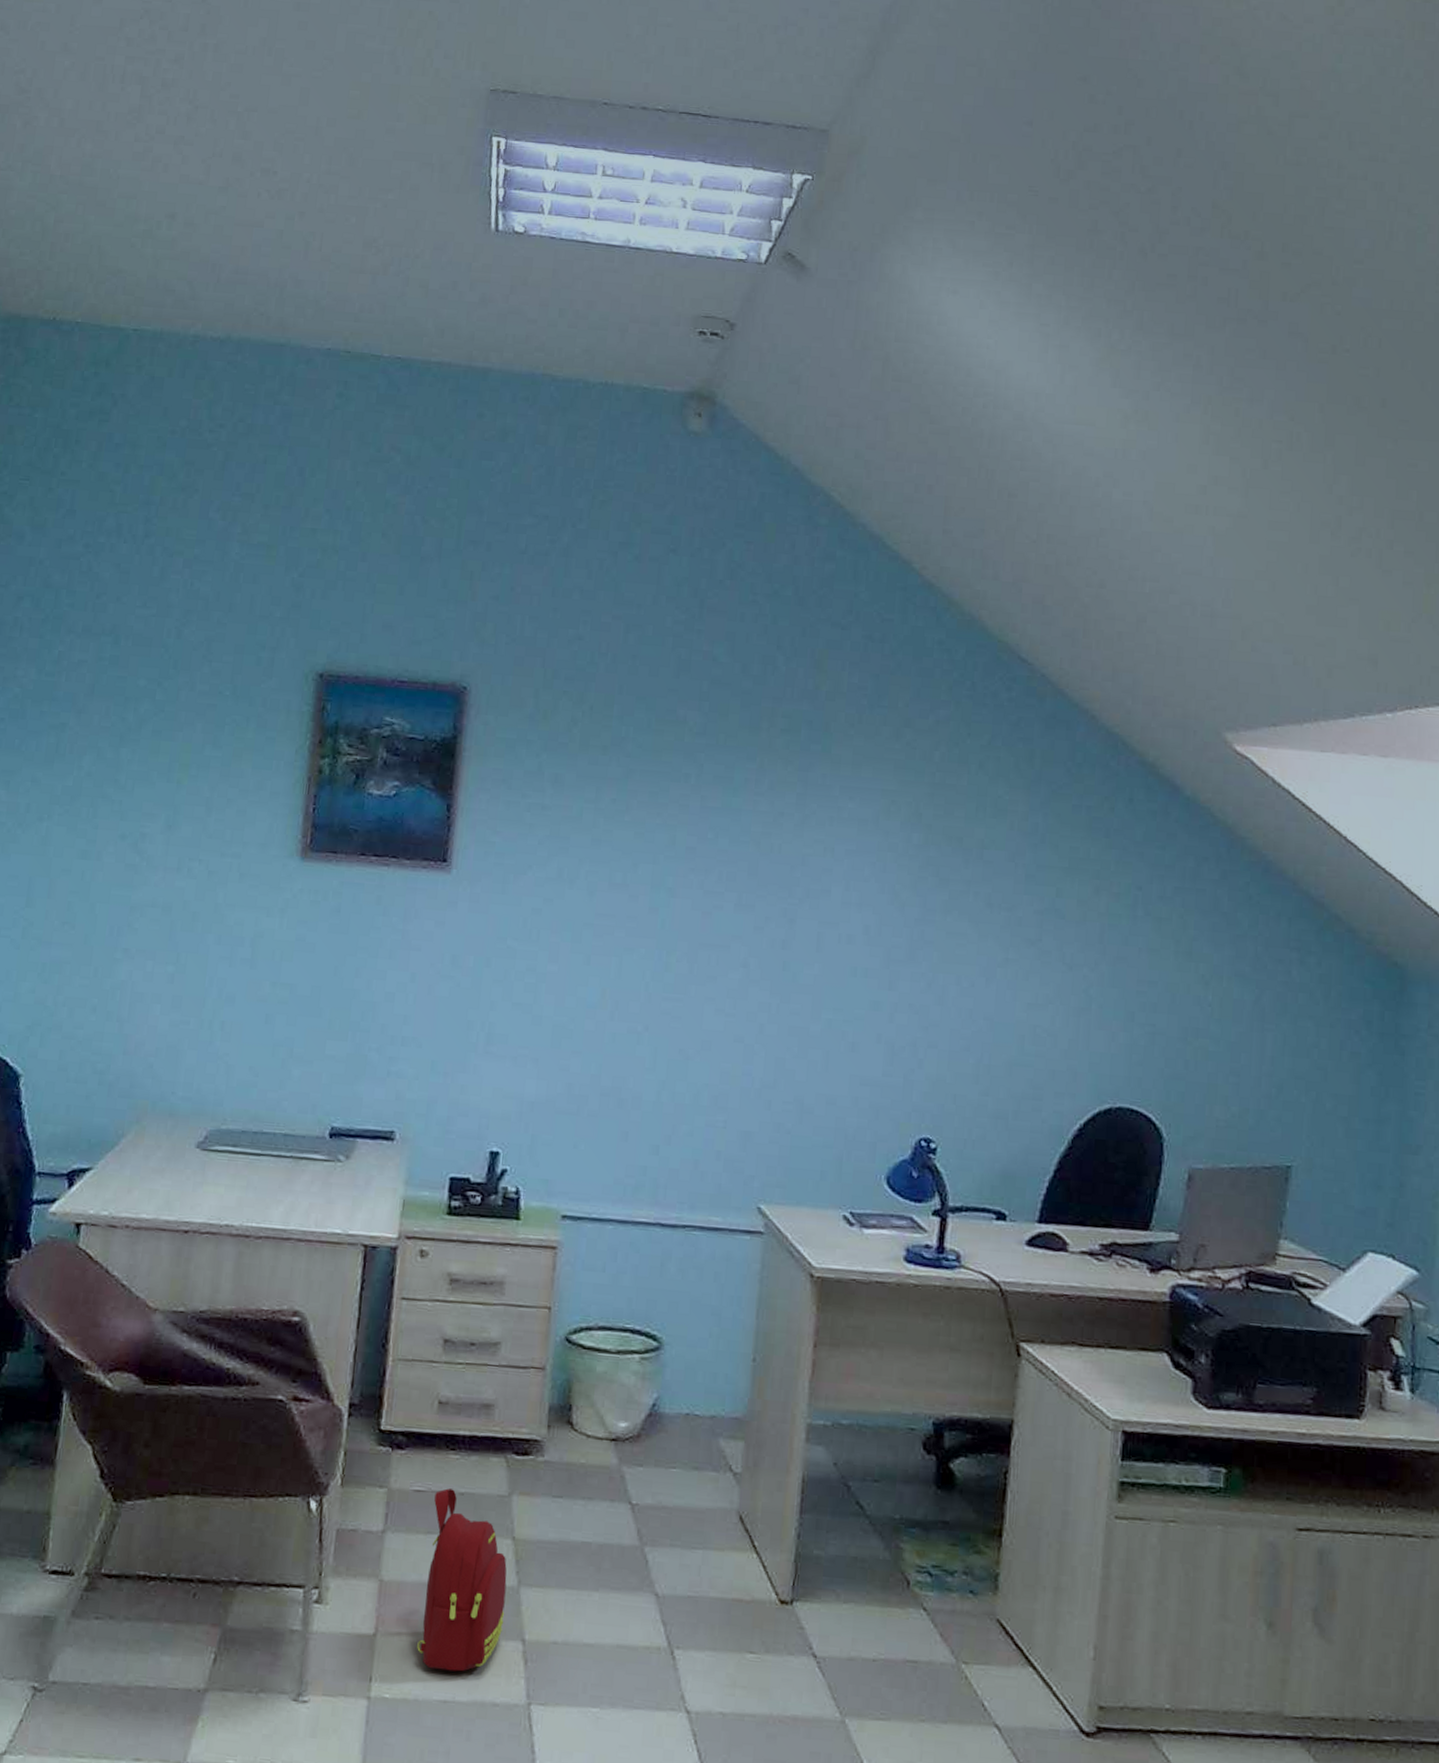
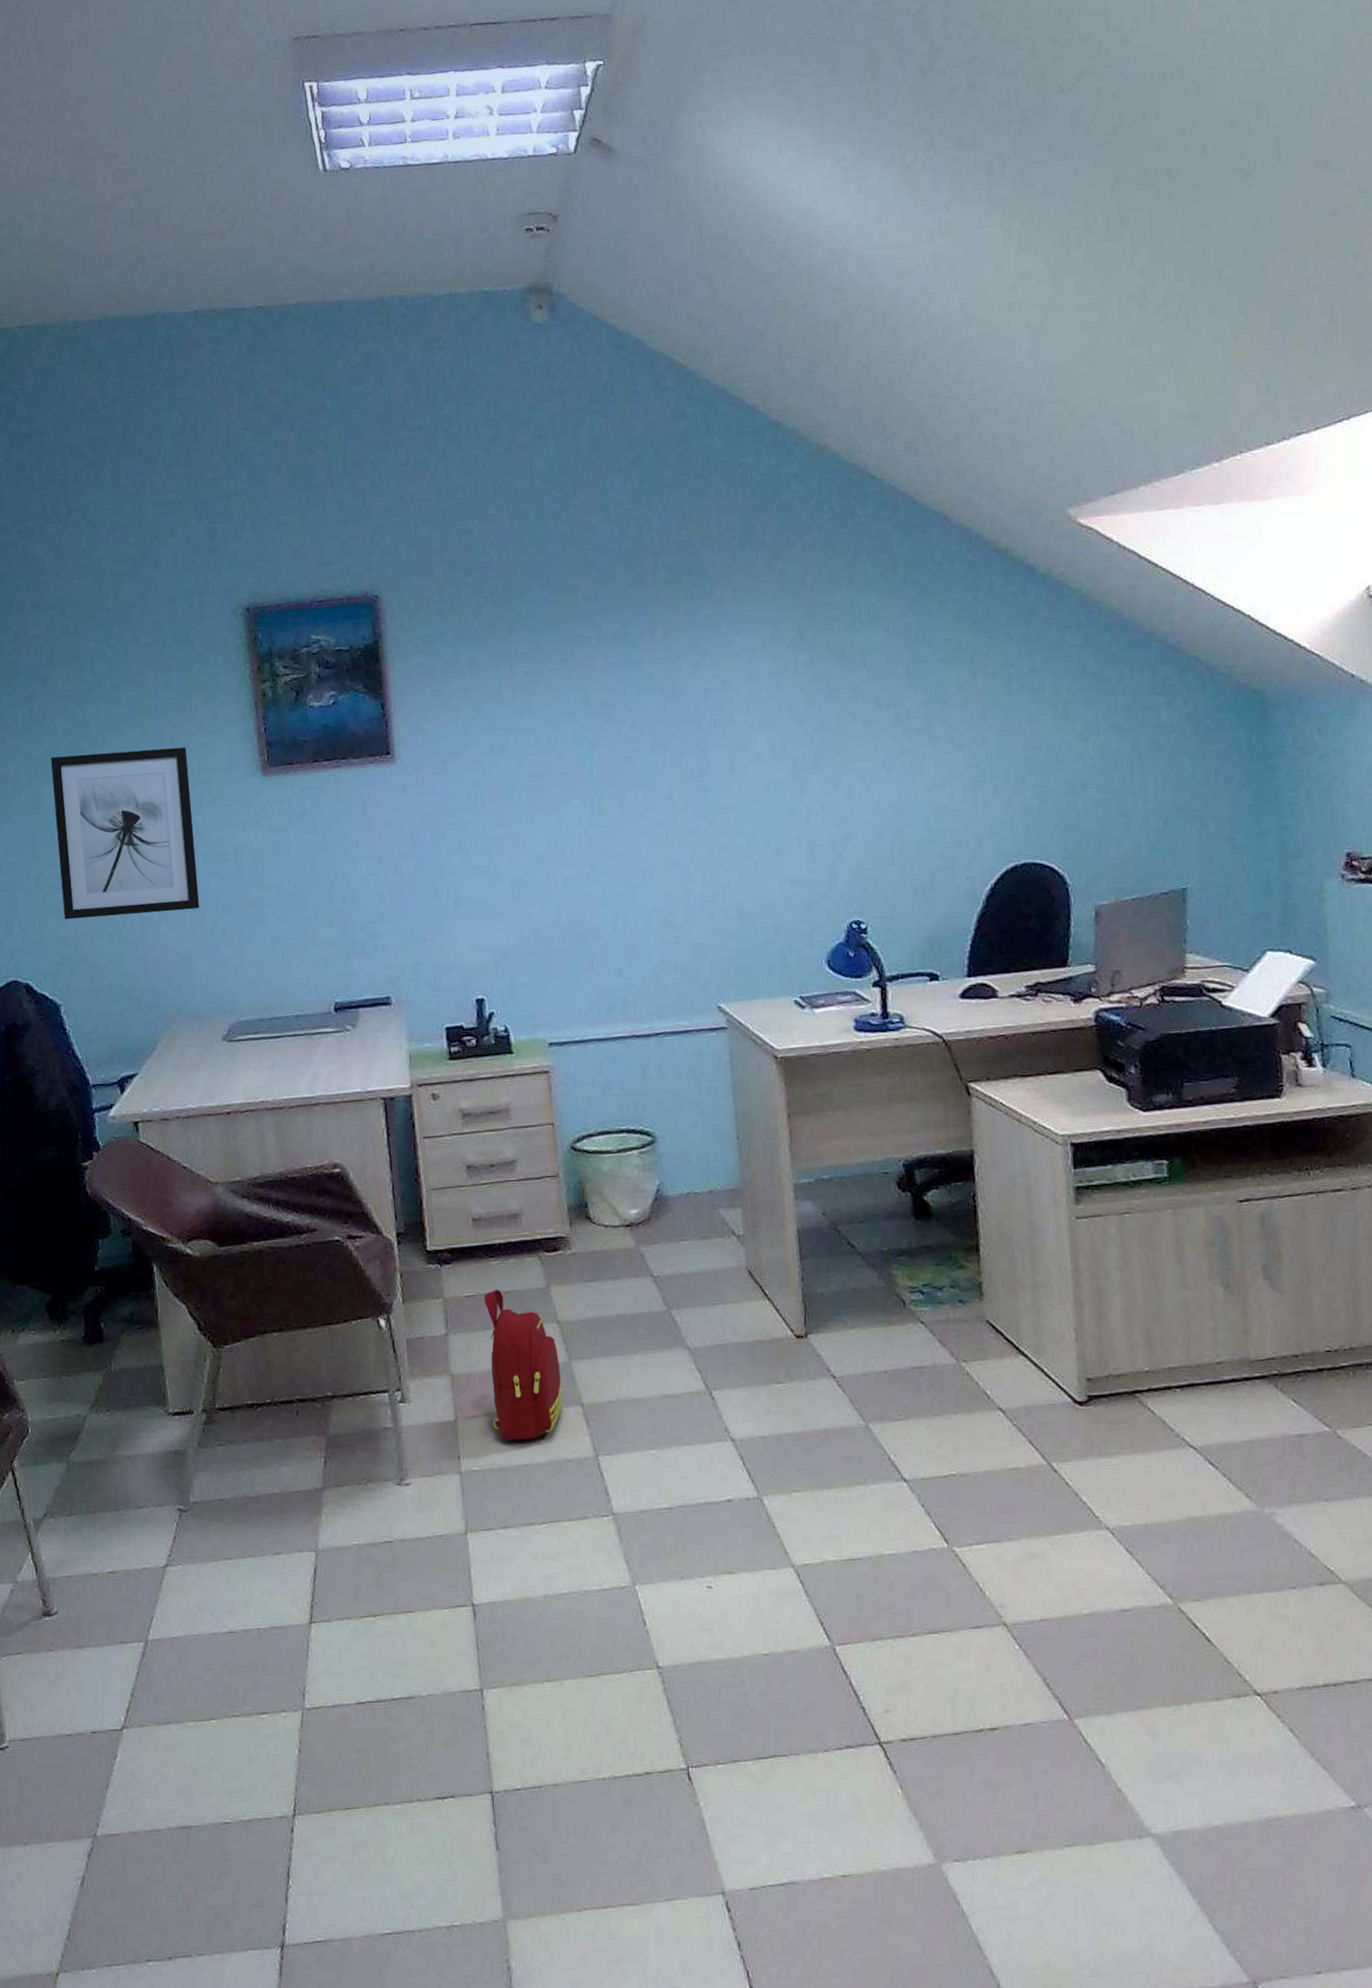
wall art: none [46,796,223,994] -> present [51,747,200,920]

